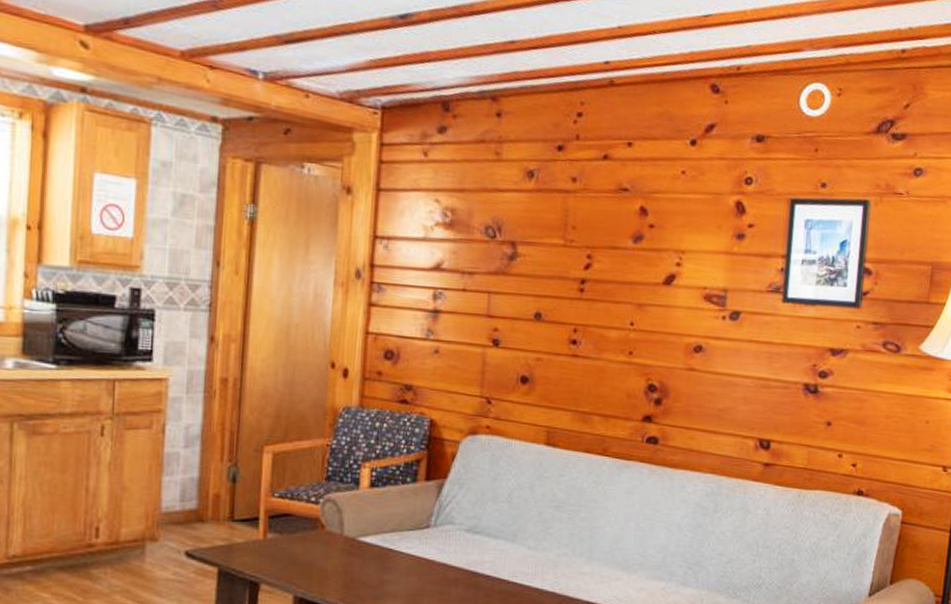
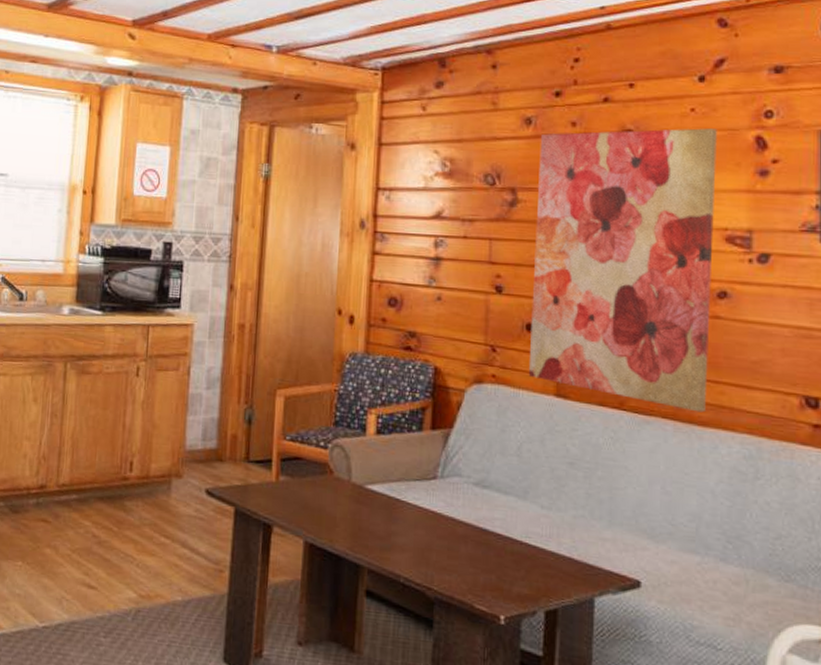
wall art: none [521,188,704,456] -> present [528,128,717,413]

